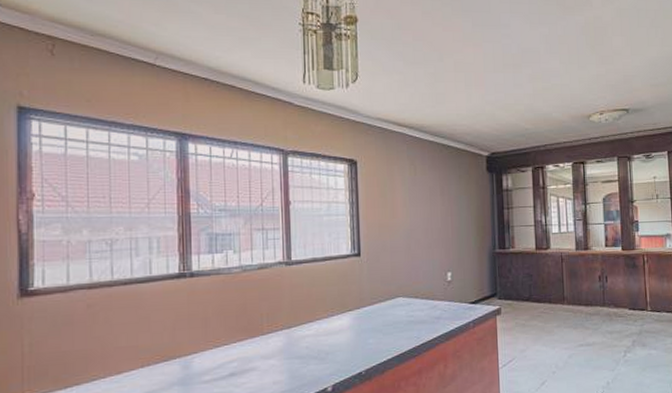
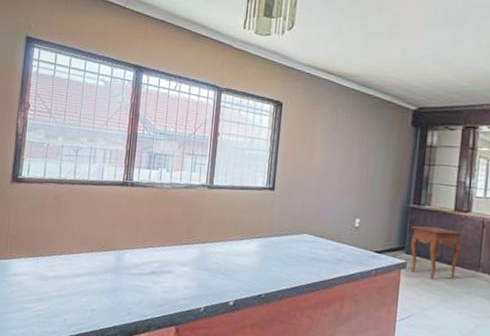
side table: none [500,267,546,320] -> present [410,225,463,279]

